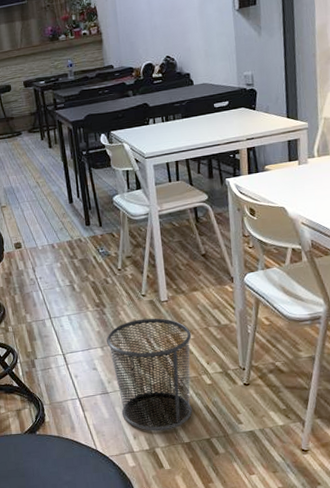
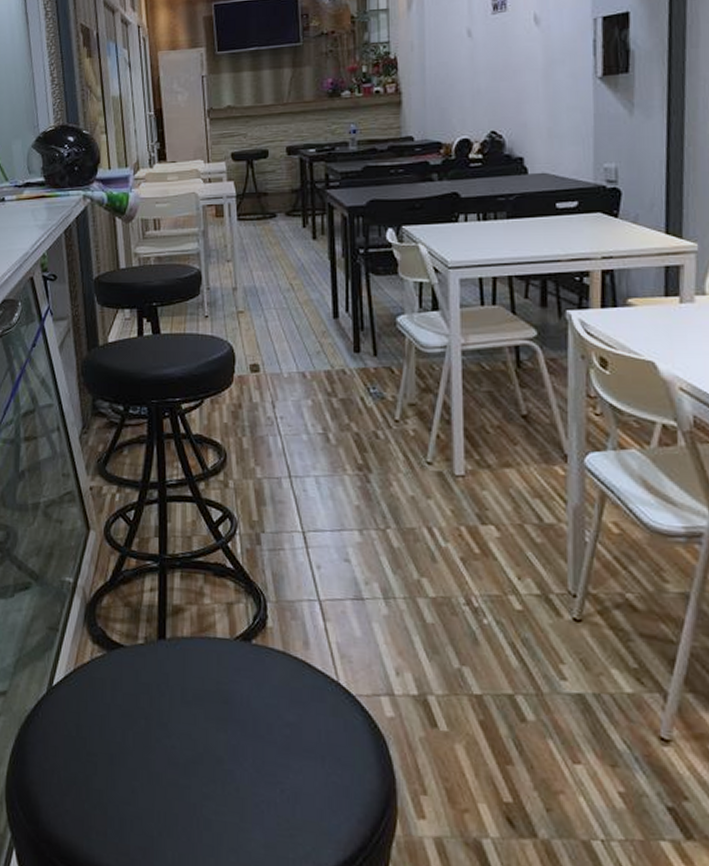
waste bin: present [106,318,193,431] -> none [367,496,497,671]

